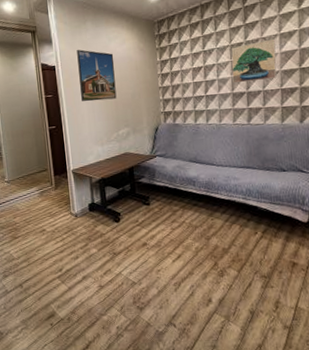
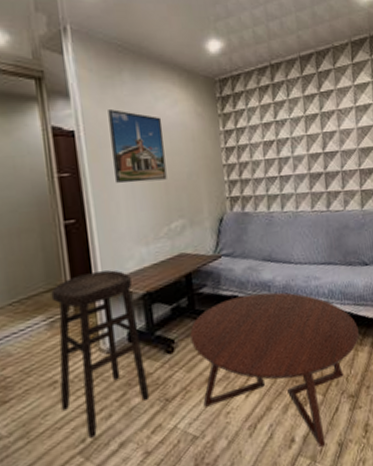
stool: none [41,161,103,270] -> present [51,270,150,439]
coffee table: none [131,186,274,311] -> present [190,292,359,448]
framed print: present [231,38,277,84] -> none [306,111,355,162]

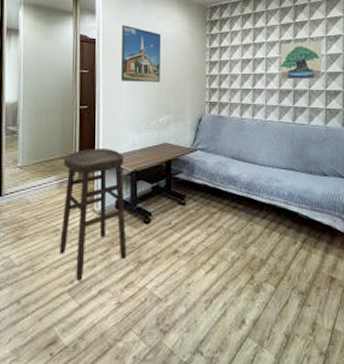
coffee table: present [190,292,359,448] -> none [165,185,313,335]
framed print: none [306,111,355,162] -> present [280,40,323,80]

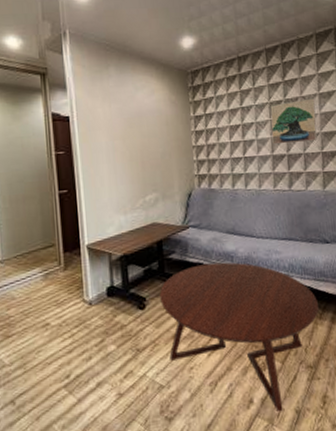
stool: present [59,147,127,281] -> none [46,233,123,376]
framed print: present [121,25,162,82] -> none [96,98,144,161]
coffee table: none [165,185,313,335] -> present [159,262,319,412]

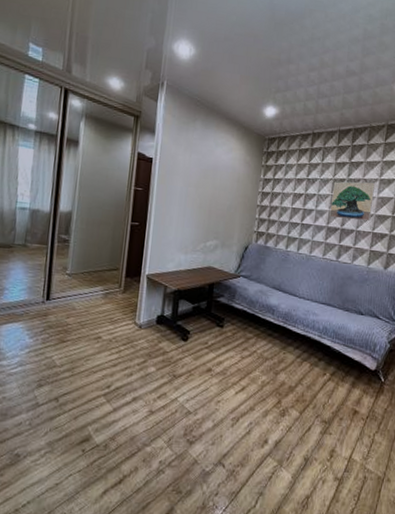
coffee table: present [159,262,319,412] -> none [201,311,343,457]

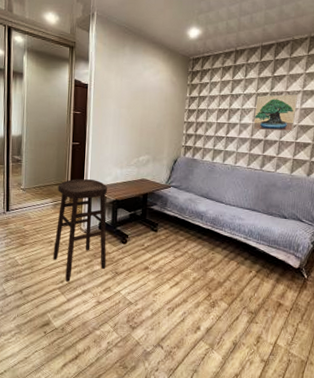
stool: none [99,264,169,387] -> present [53,178,107,282]

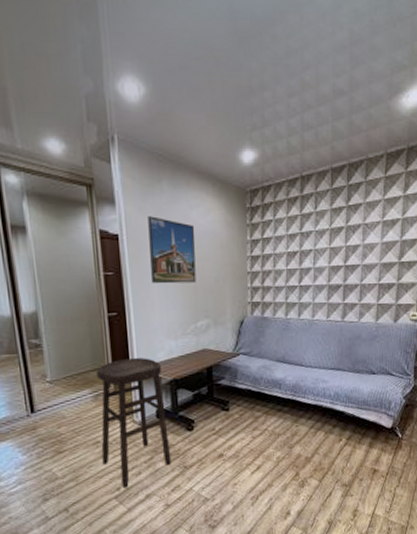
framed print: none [109,72,146,126] -> present [148,216,196,284]
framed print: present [253,94,299,131] -> none [329,226,378,274]

